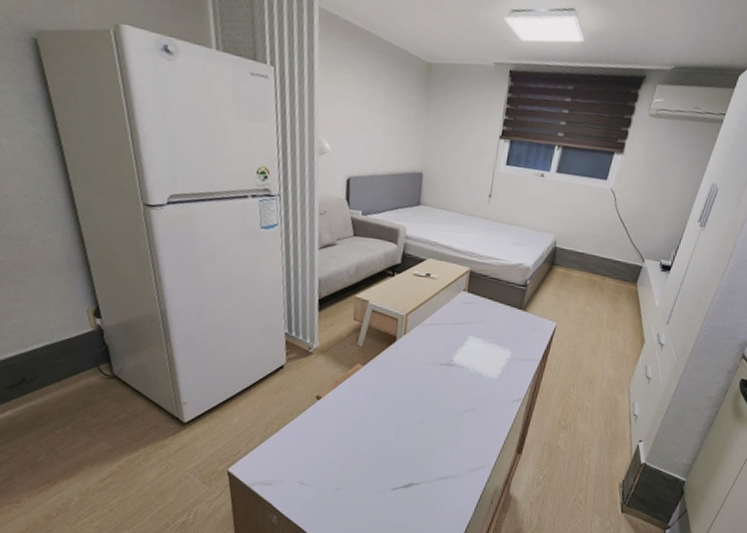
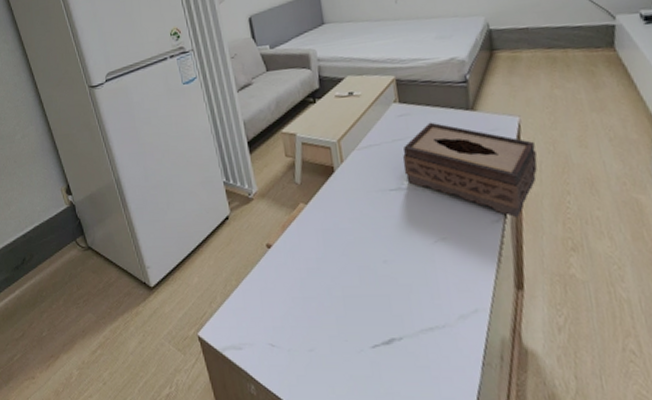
tissue box: none [456,313,561,401] -> present [402,122,538,219]

